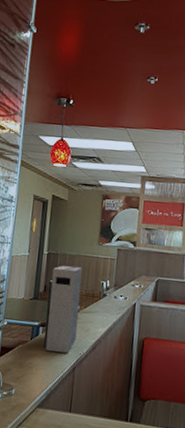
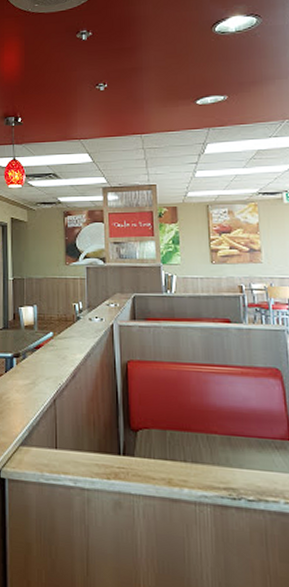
air purifier: present [43,266,83,353] -> none [17,290,54,384]

